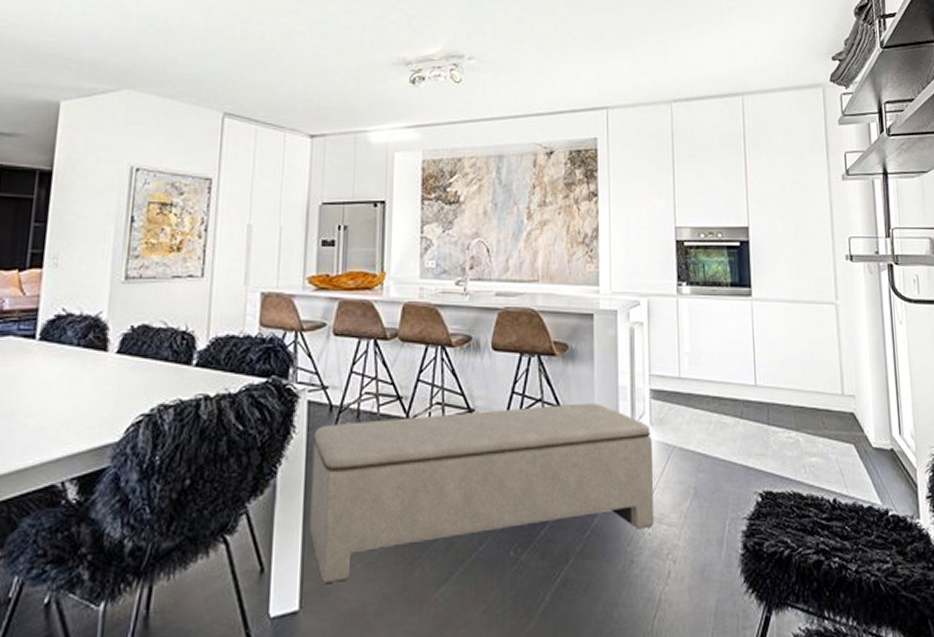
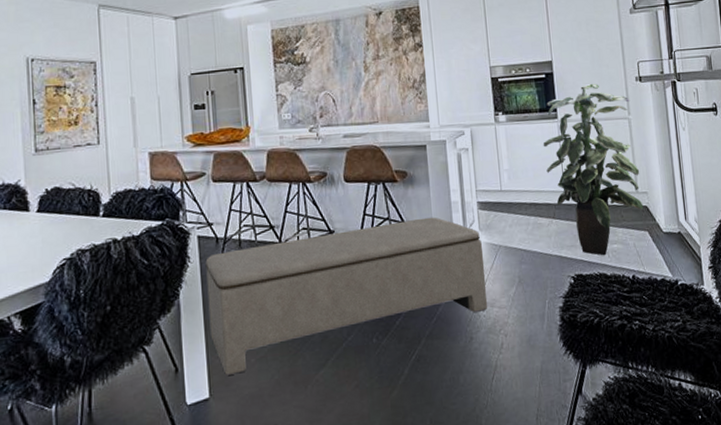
indoor plant: none [732,259,850,471] -> present [543,84,644,256]

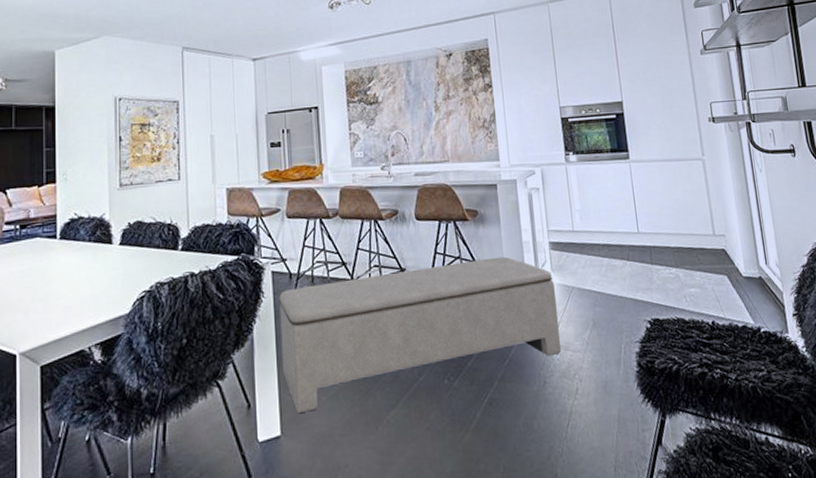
indoor plant: present [543,84,644,256] -> none [615,124,722,300]

